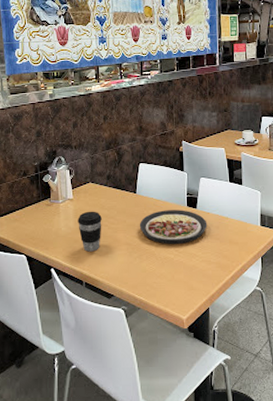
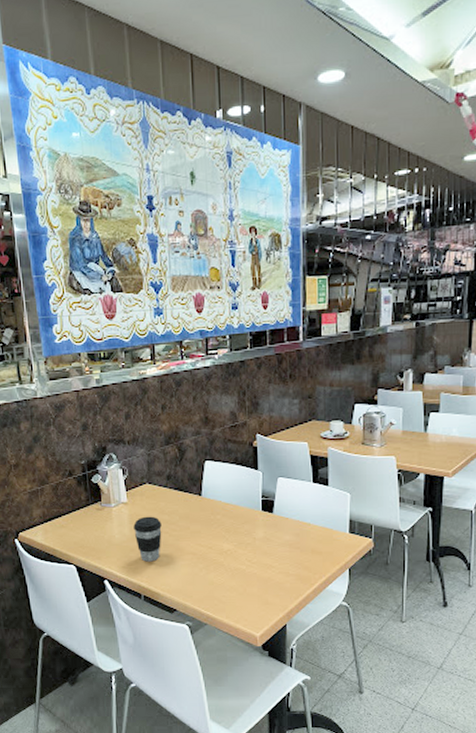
plate: present [139,210,207,245] -> none [205,514,286,555]

